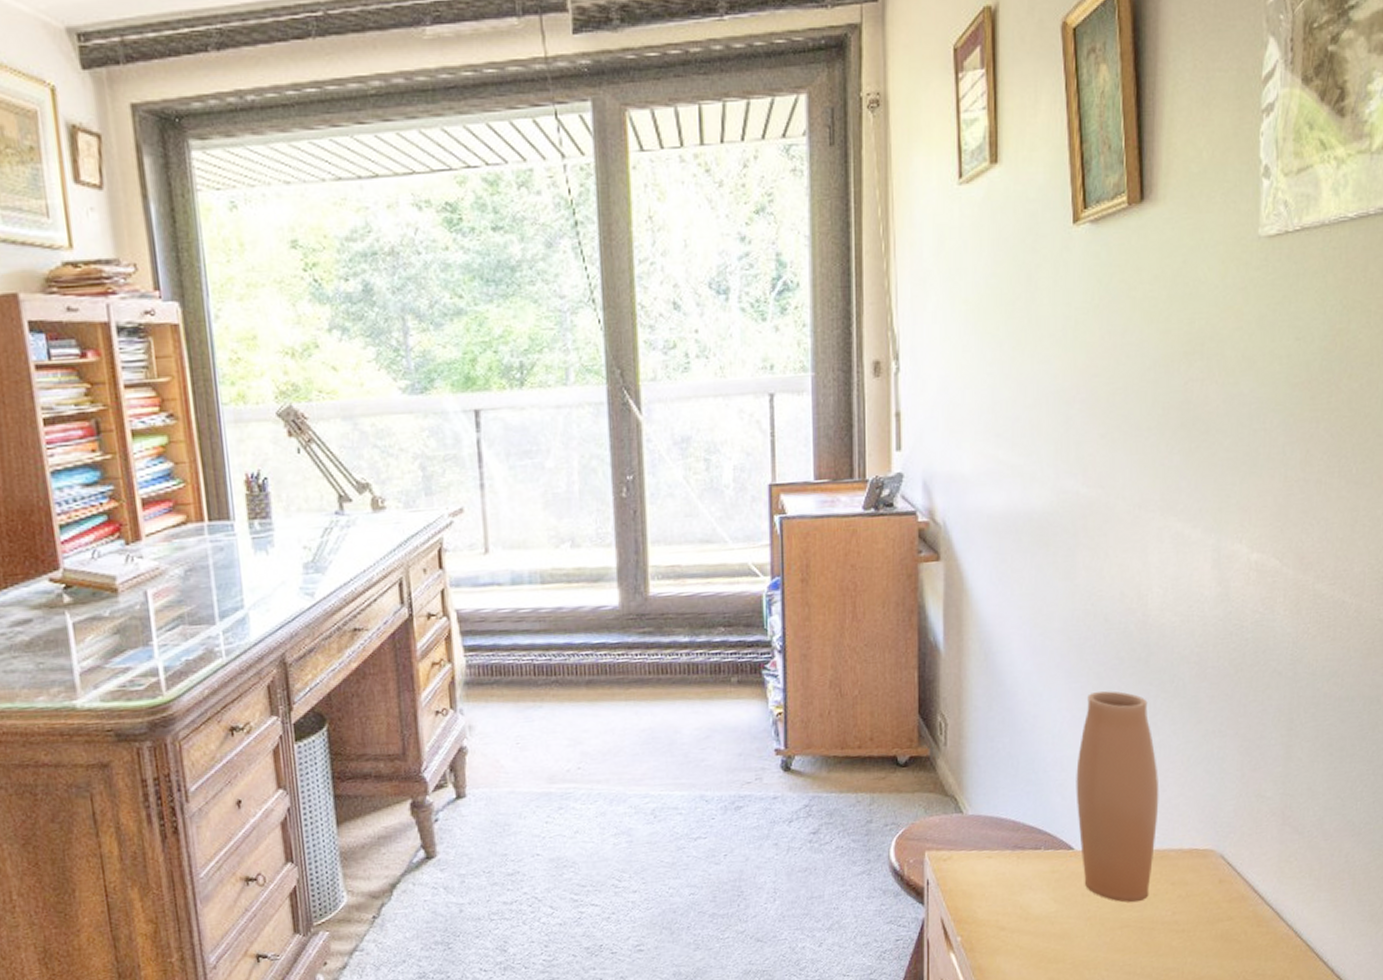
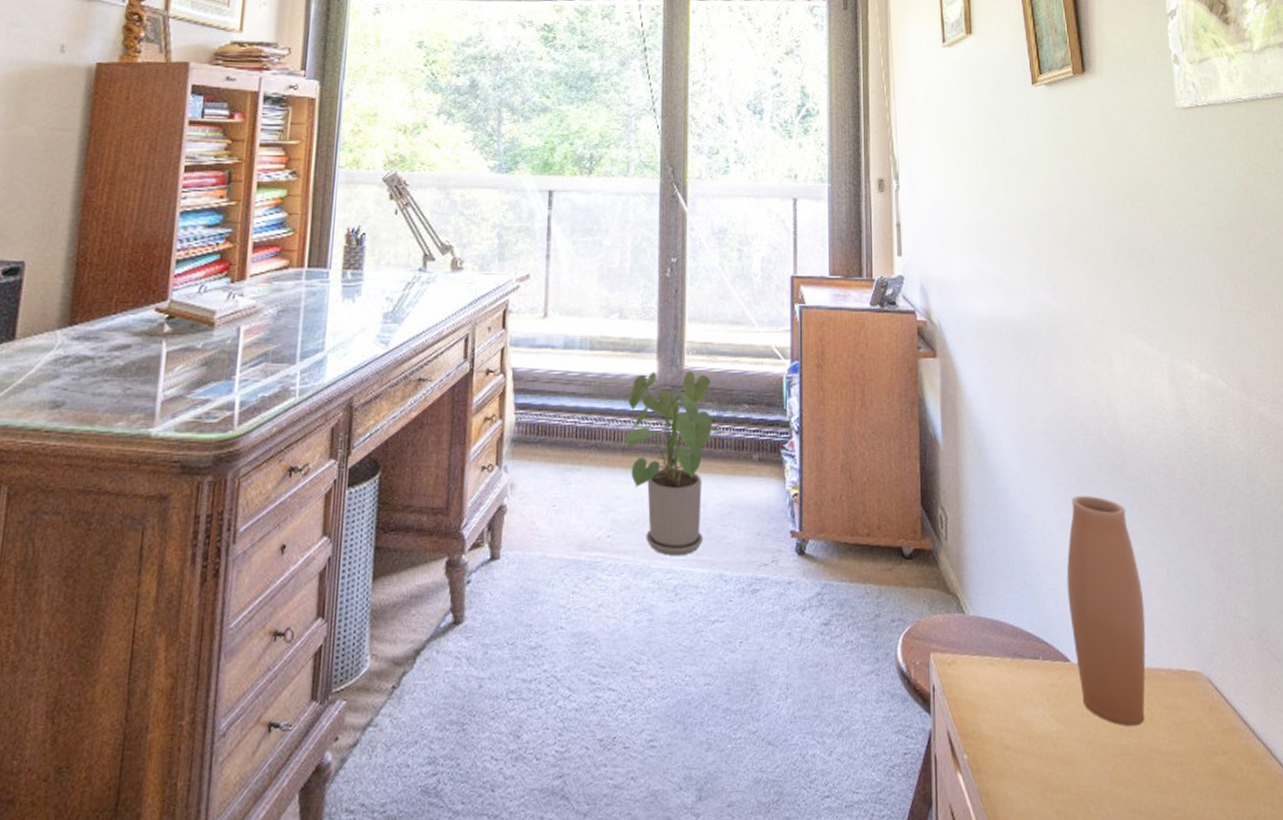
house plant: none [584,596,701,782] -> present [621,370,727,557]

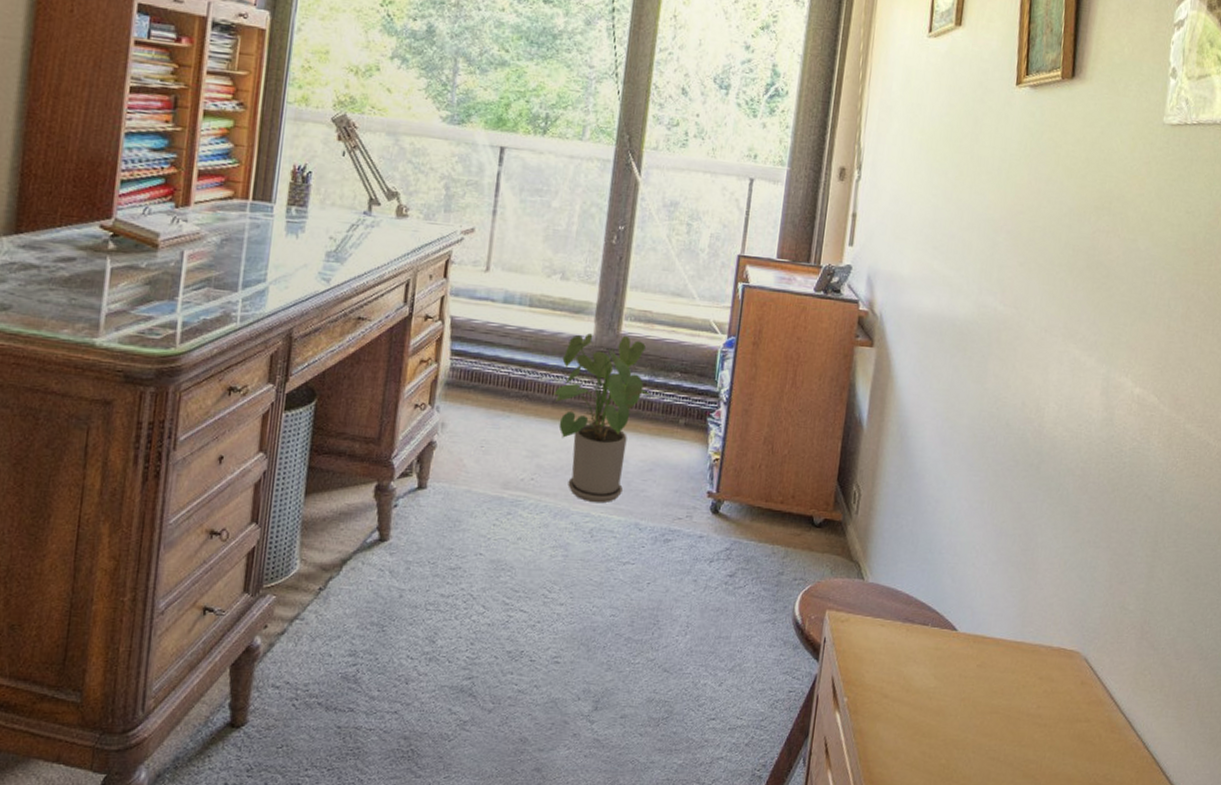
vase: present [1066,496,1146,727] -> none [962,488,1038,691]

